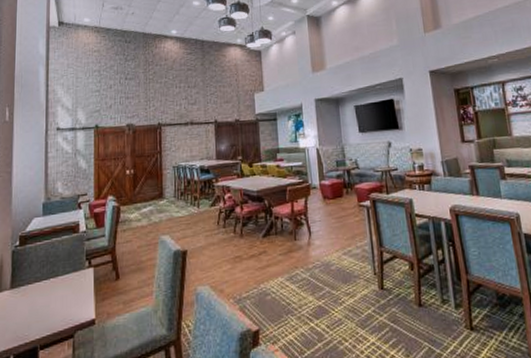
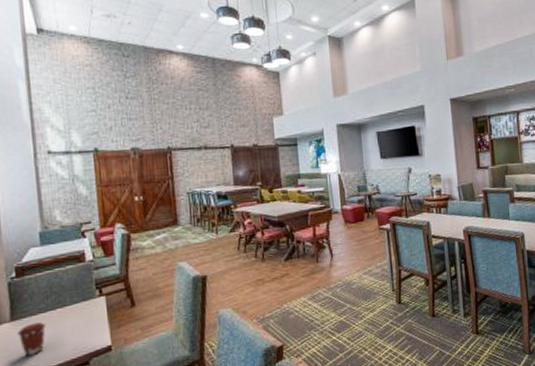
coffee cup: none [15,291,39,326] -> present [17,322,46,357]

